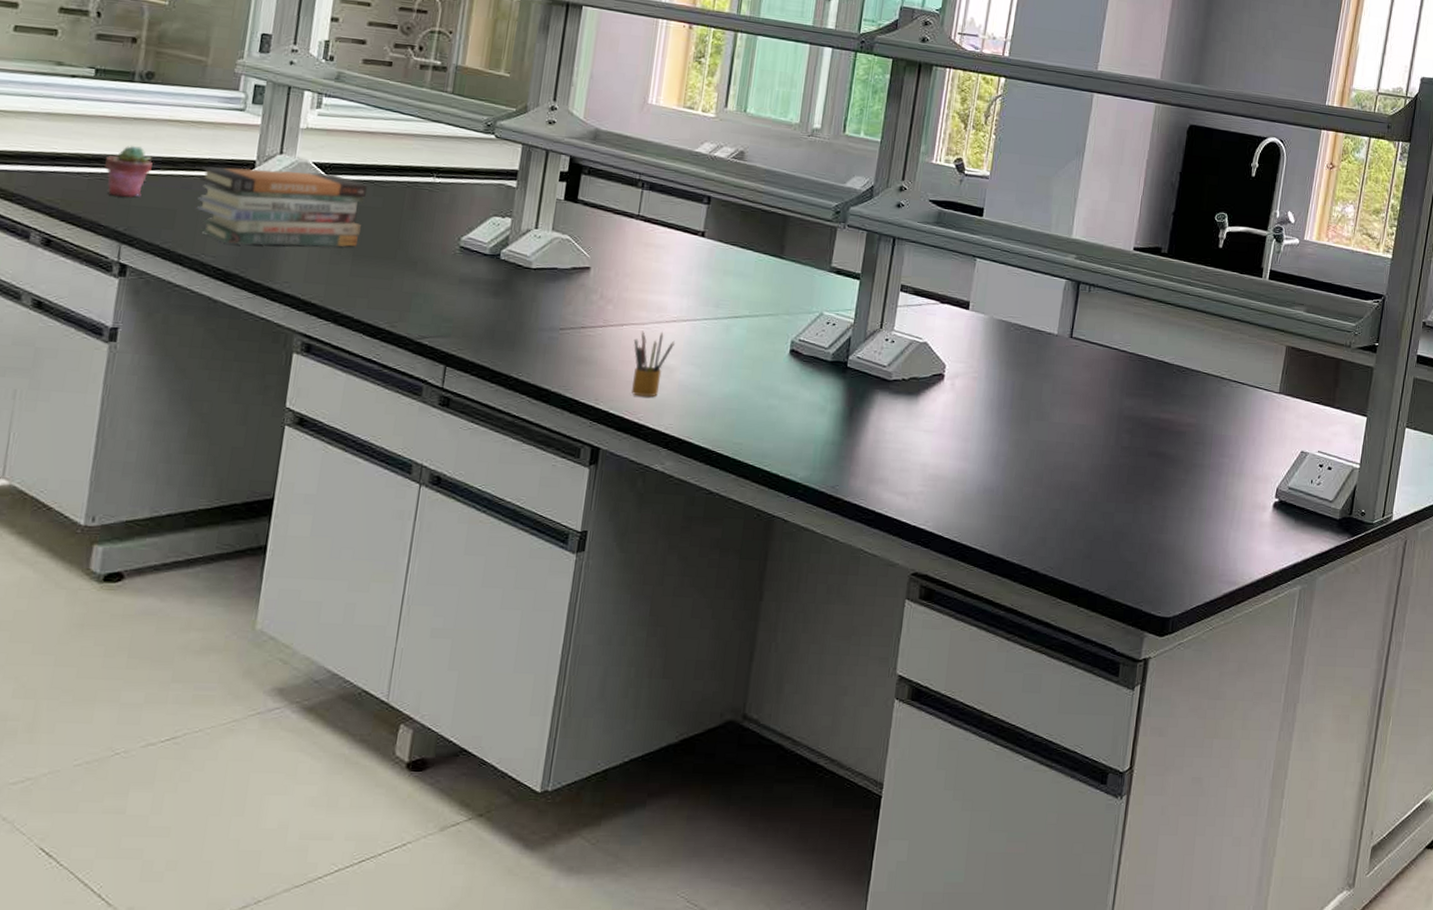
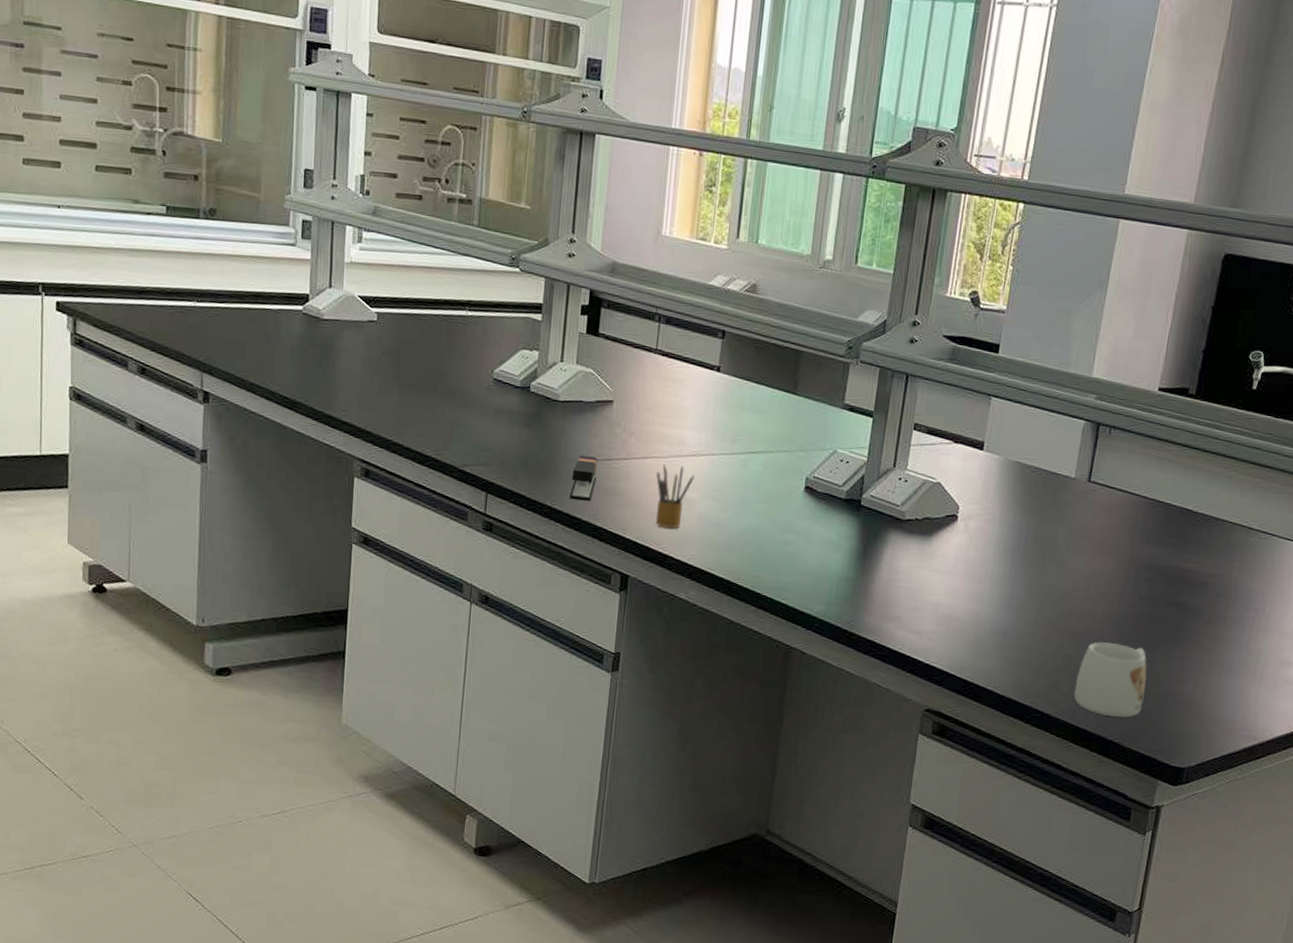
potted succulent: present [105,145,153,197] -> none [183,279,222,329]
book stack: present [196,166,368,248] -> none [262,299,408,378]
stapler: none [538,323,571,372] -> present [570,455,598,502]
mug: none [1061,494,1131,570] -> present [1074,642,1147,718]

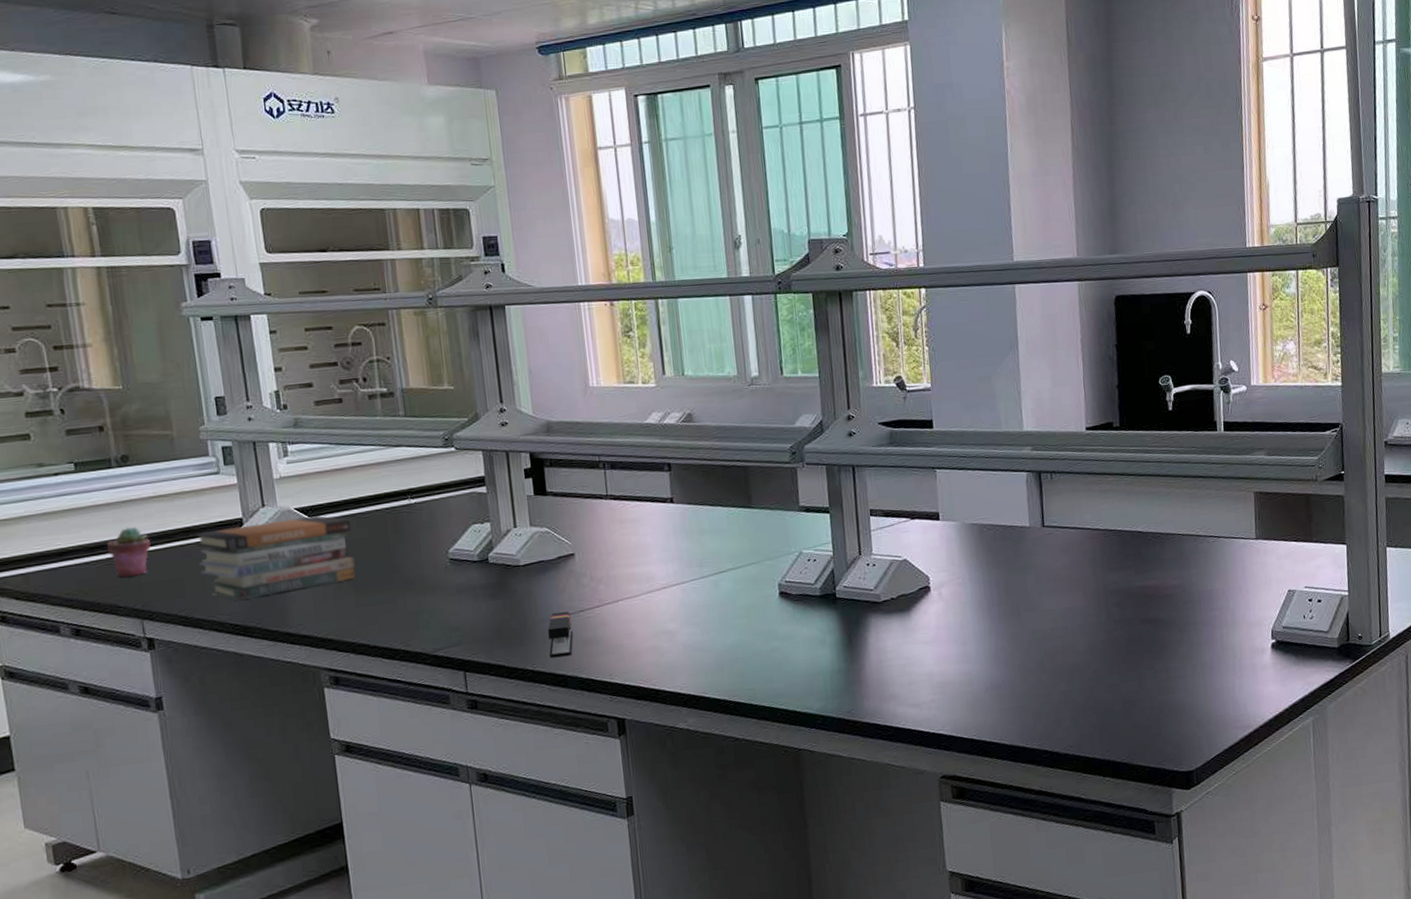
potted succulent: none [183,279,222,329] -> present [107,527,151,578]
book stack: none [262,299,408,378] -> present [195,516,355,601]
pencil box: present [655,463,695,529] -> none [631,599,670,664]
mug: present [1074,642,1147,718] -> none [1074,668,1141,741]

